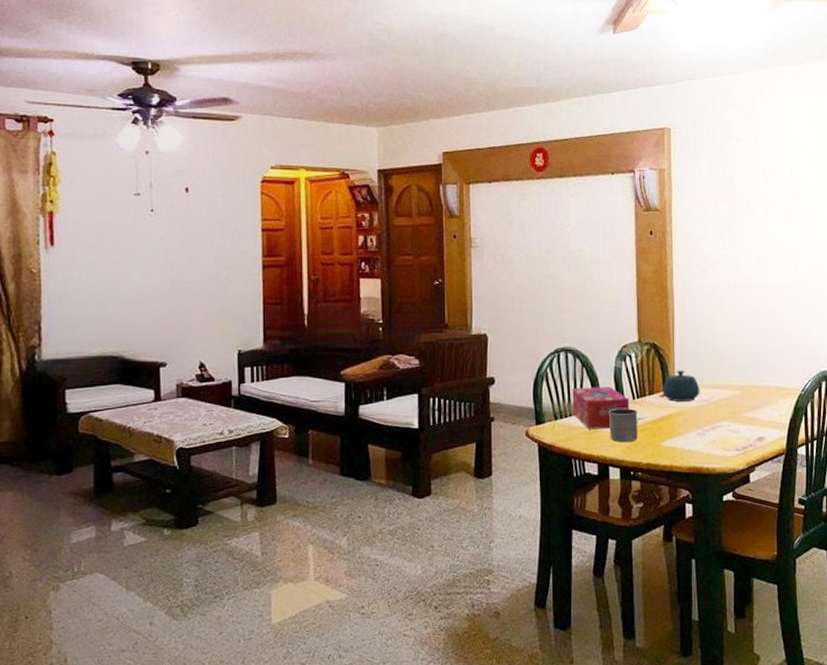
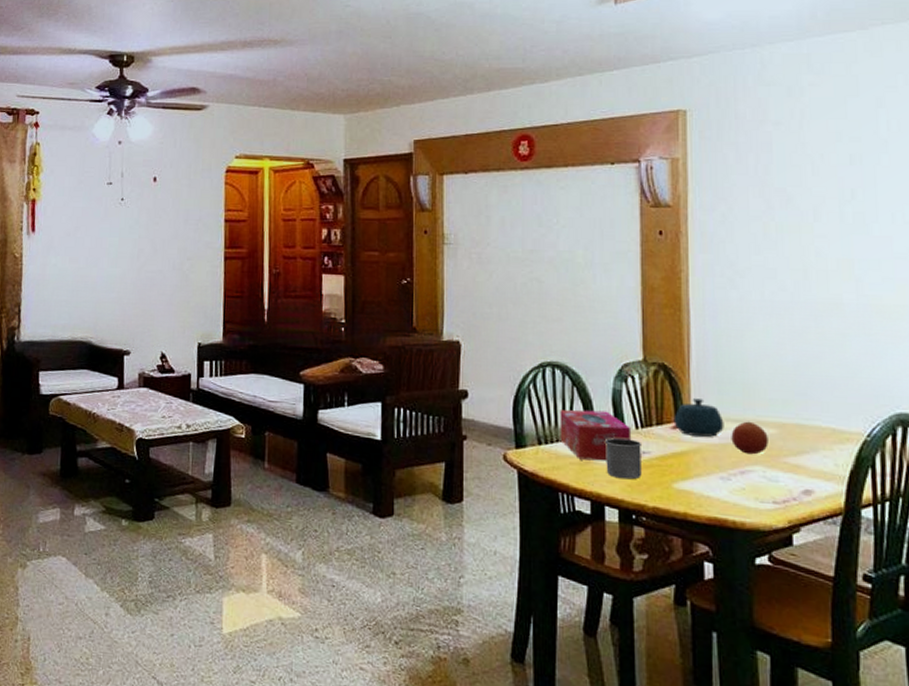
fruit: none [705,386,732,413] -> present [731,421,768,455]

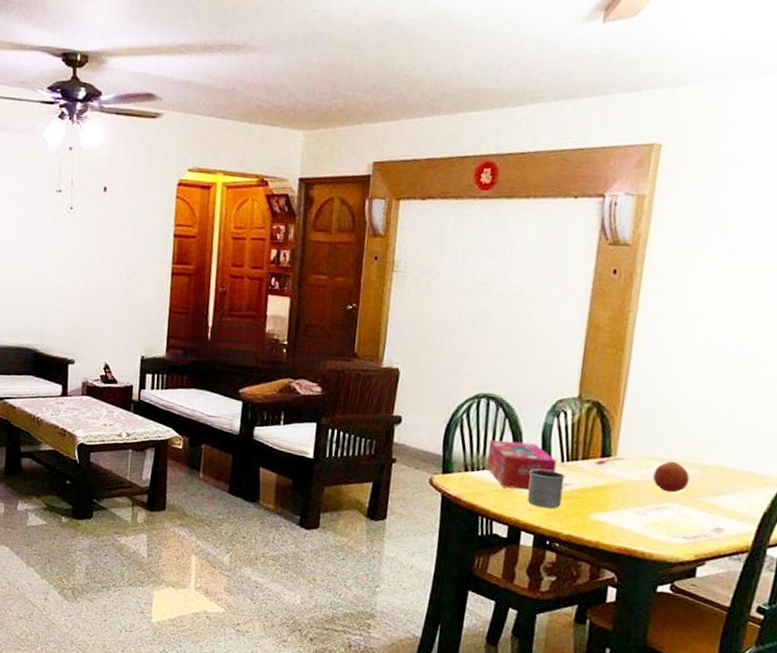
teapot: present [673,398,724,437] -> none [599,436,649,474]

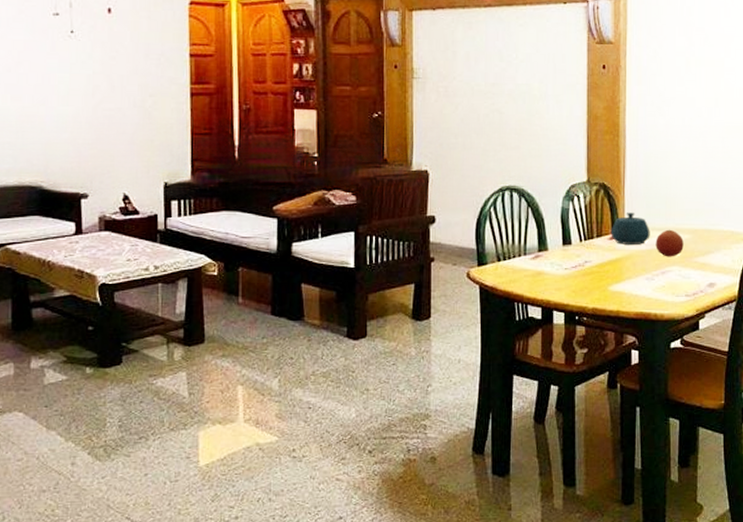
tissue box: present [486,440,557,490] -> none [516,228,576,272]
mug: present [527,469,566,509] -> none [555,251,585,286]
teapot: none [599,436,649,474] -> present [610,212,650,245]

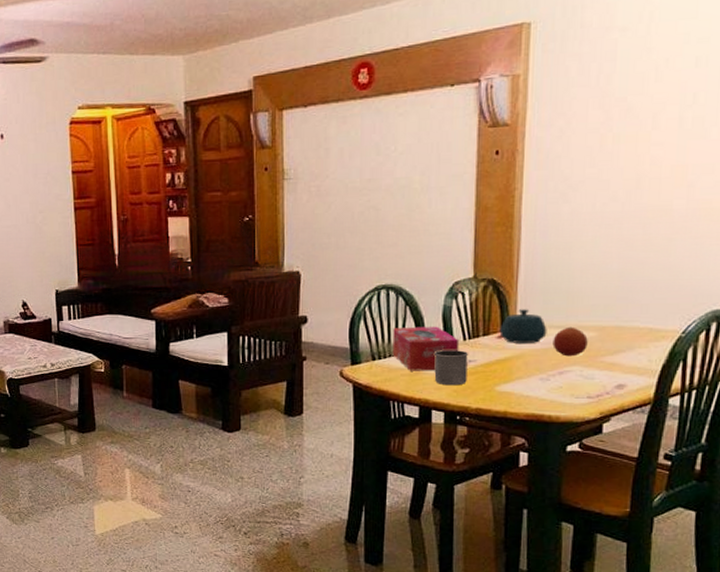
tissue box: none [516,228,576,272] -> present [392,326,460,371]
mug: none [555,251,585,286] -> present [434,350,469,386]

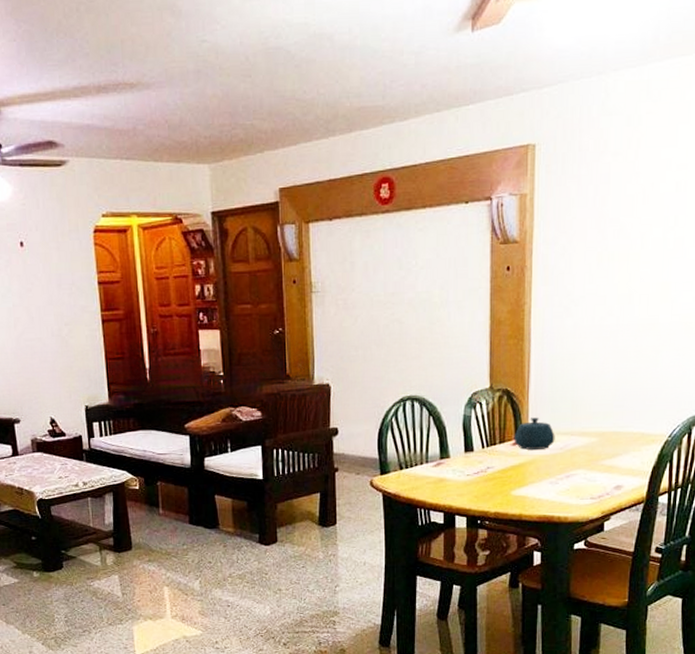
tissue box: present [392,326,460,371] -> none [418,435,479,479]
mug: present [434,350,469,386] -> none [457,457,488,492]
fruit: present [552,326,588,357] -> none [560,433,590,461]

